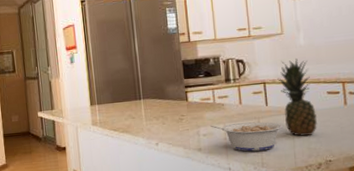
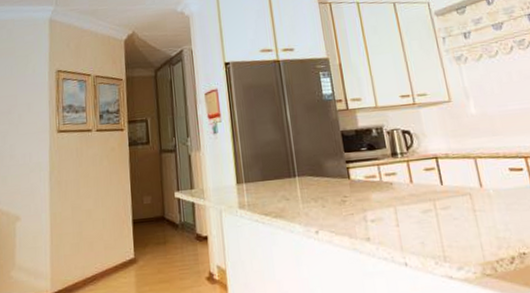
legume: present [210,122,282,152] -> none [379,204,463,242]
fruit: present [277,59,317,136] -> none [450,129,503,223]

